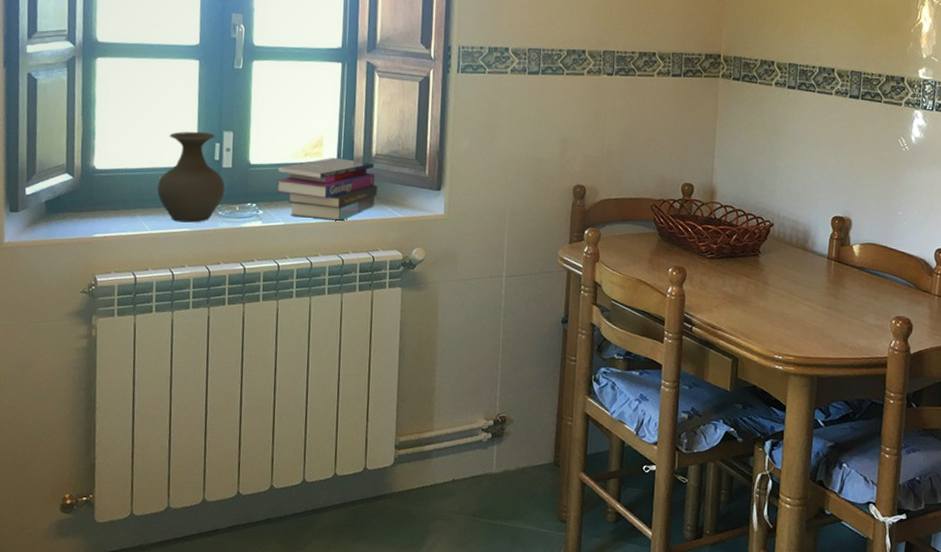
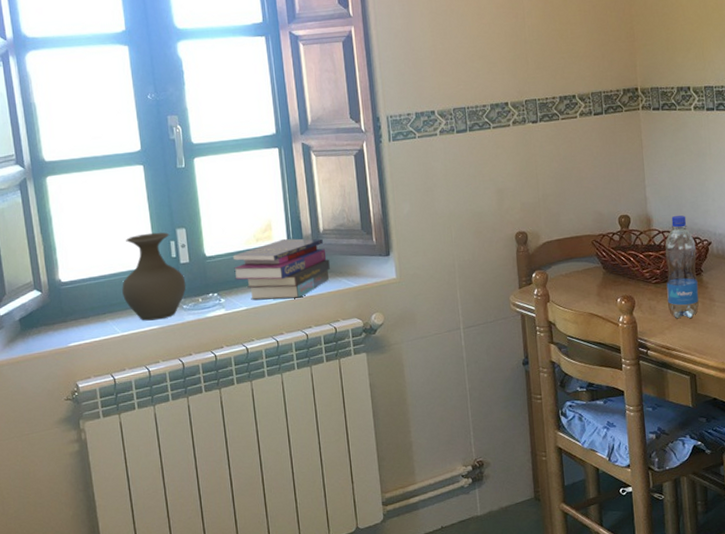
bottle: none [720,191,757,300] -> present [664,215,699,319]

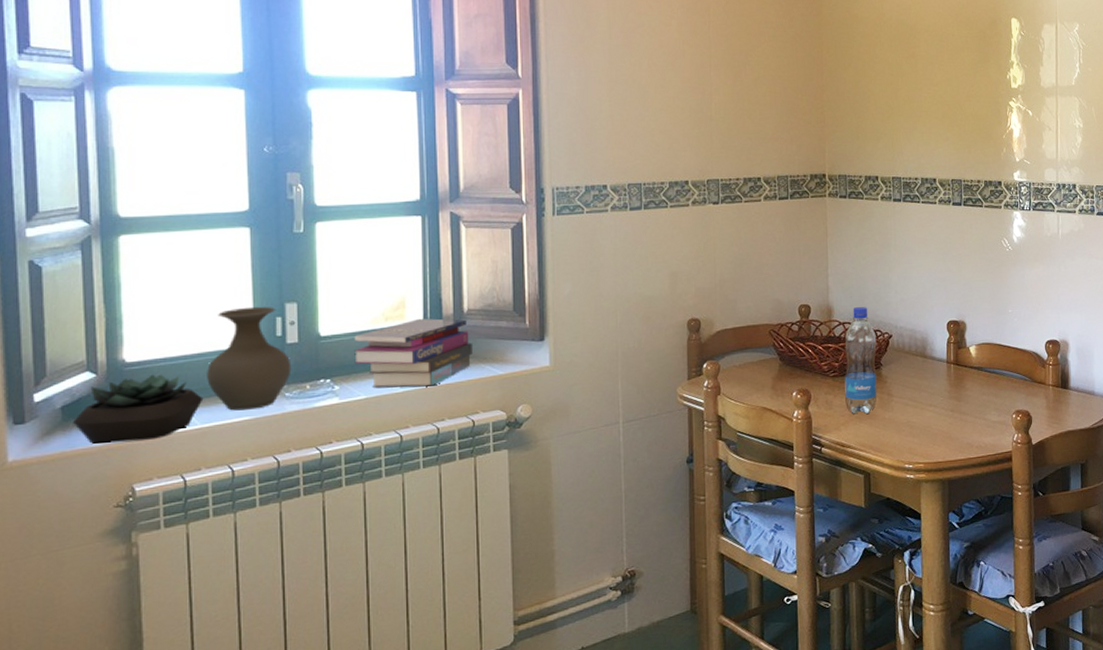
succulent plant: none [29,291,122,350] -> present [73,374,204,445]

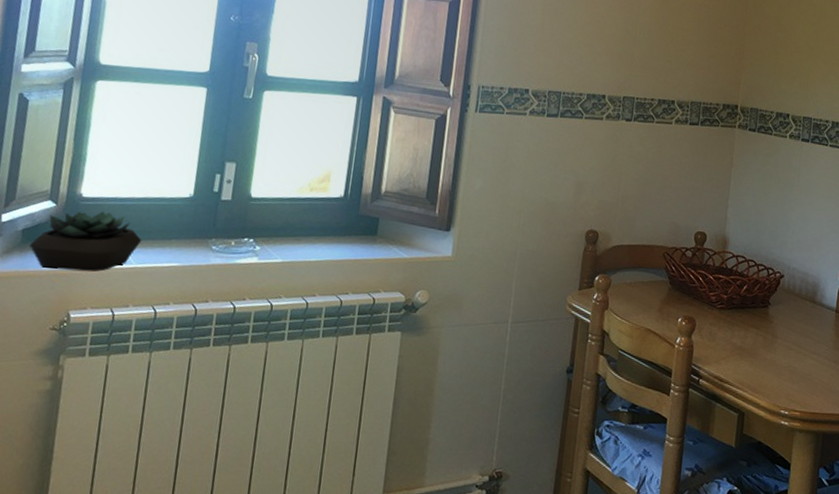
vase: present [207,306,292,411] -> none [147,160,222,257]
books: present [354,318,472,388] -> none [277,193,384,260]
bottle: present [844,306,877,415] -> none [729,241,768,353]

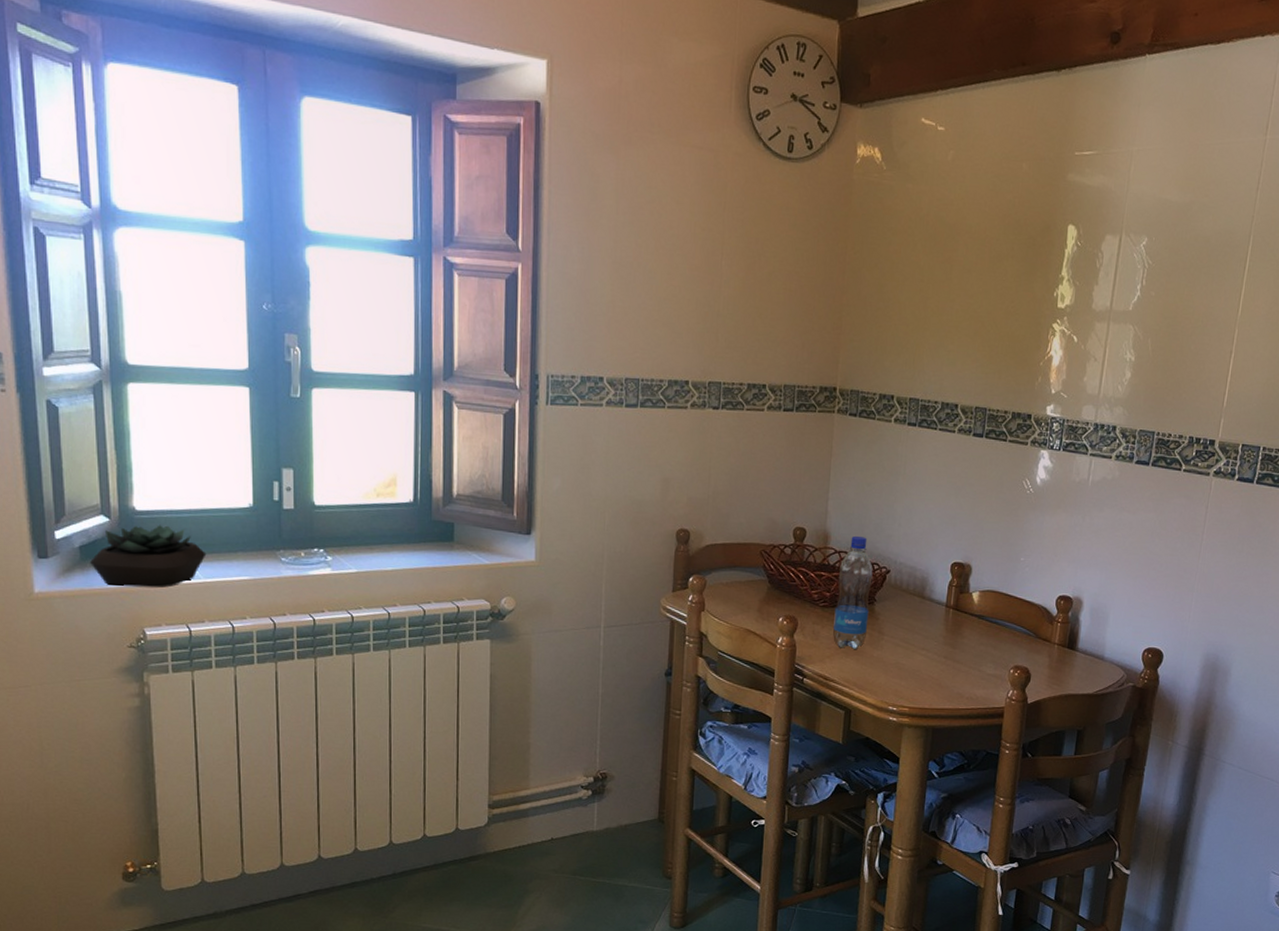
bottle: none [729,241,768,353] -> present [833,535,873,650]

